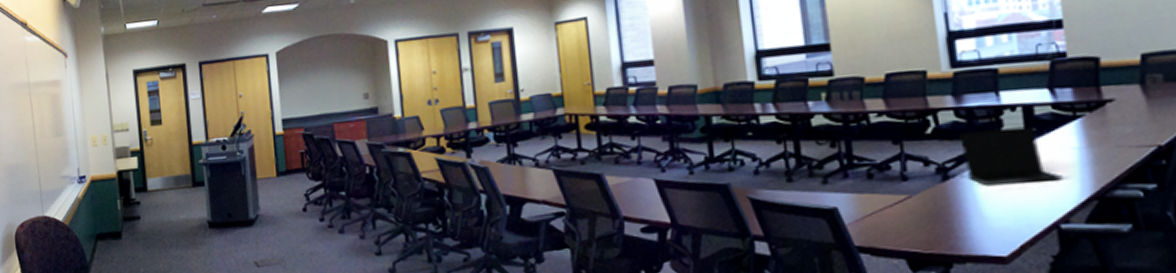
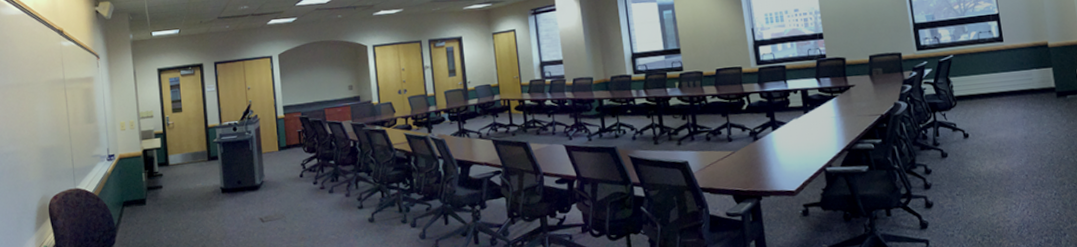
laptop: present [959,125,1063,187] -> none [763,103,827,144]

